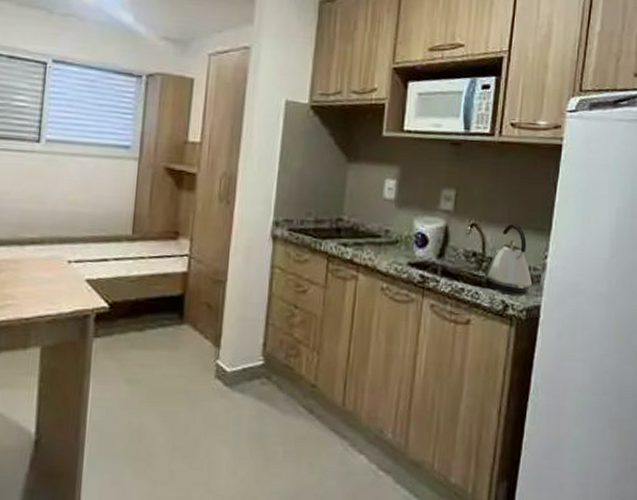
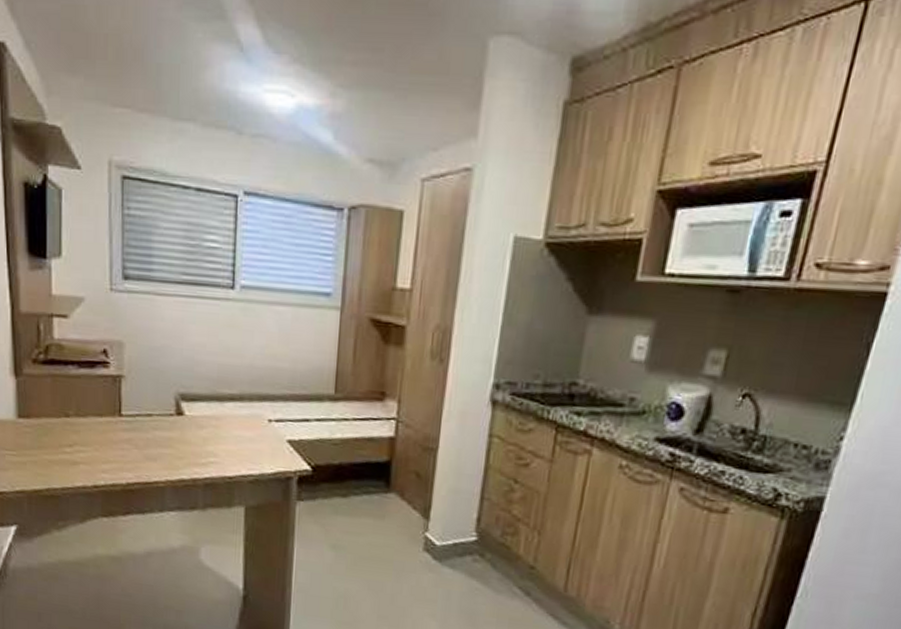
kettle: present [485,223,532,296] -> none [754,395,818,484]

